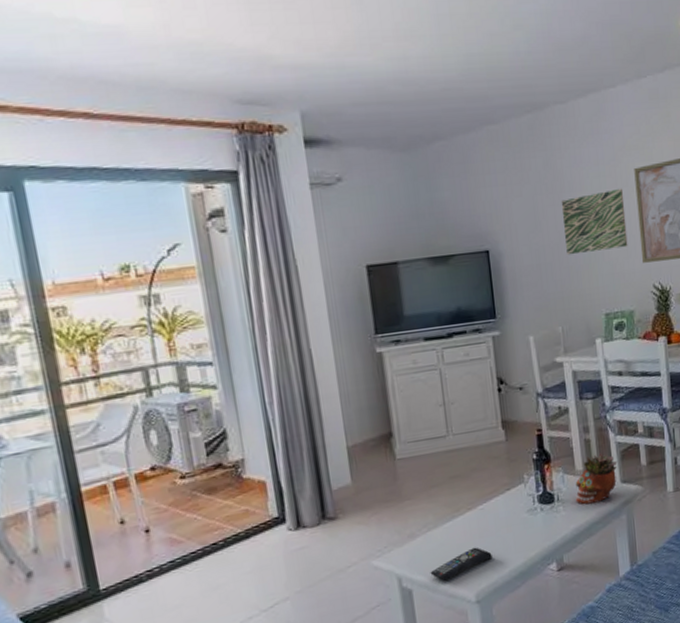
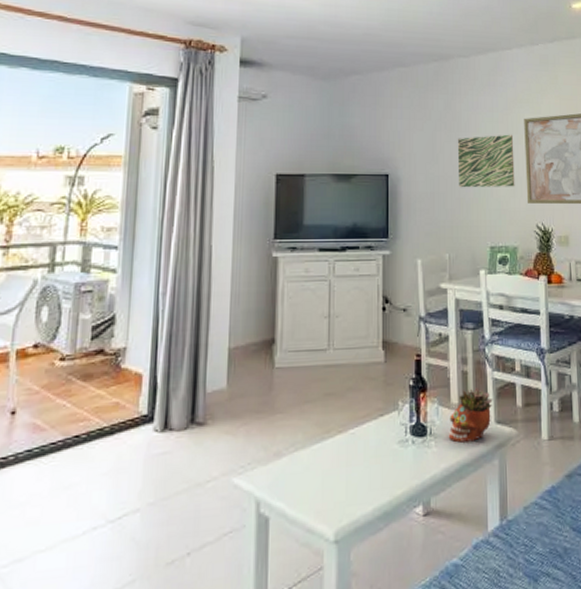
remote control: present [430,547,493,581] -> none [290,476,357,512]

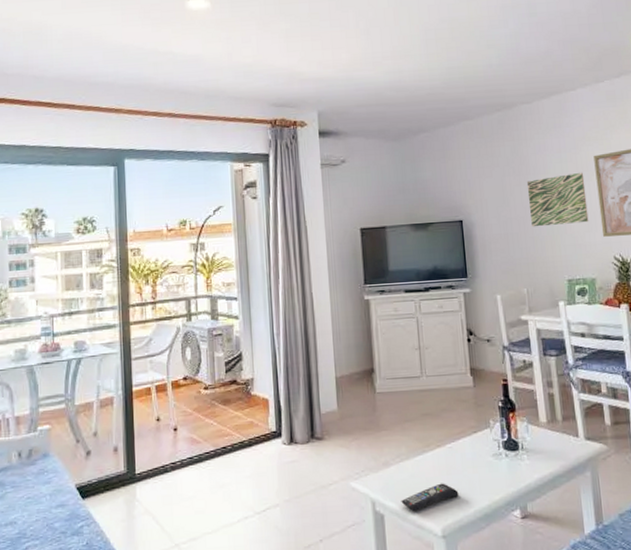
remote control: none [290,476,357,512] -> present [401,483,459,511]
succulent planter: present [448,388,493,443] -> none [539,408,581,457]

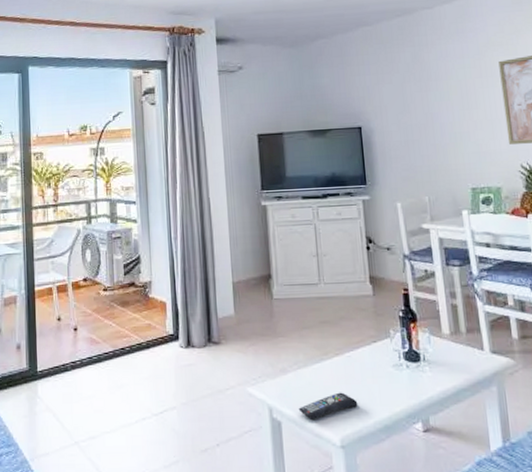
wall art: present [526,172,589,227] -> none [428,78,494,134]

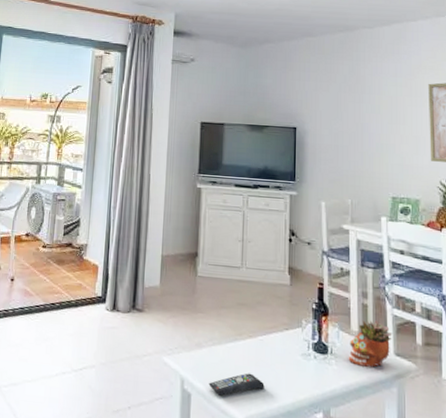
succulent planter: none [442,320,486,369] -> present [348,320,393,367]

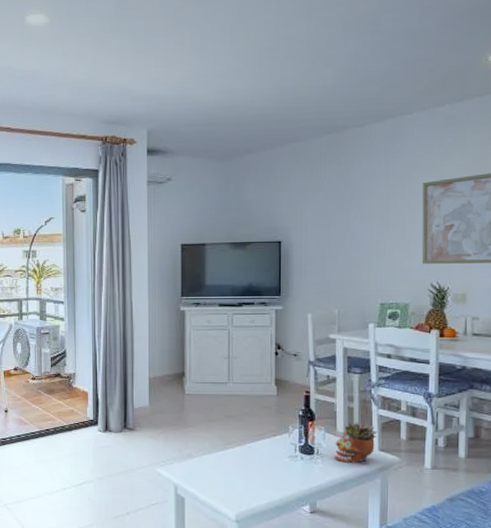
remote control: present [208,373,265,396] -> none [201,476,254,497]

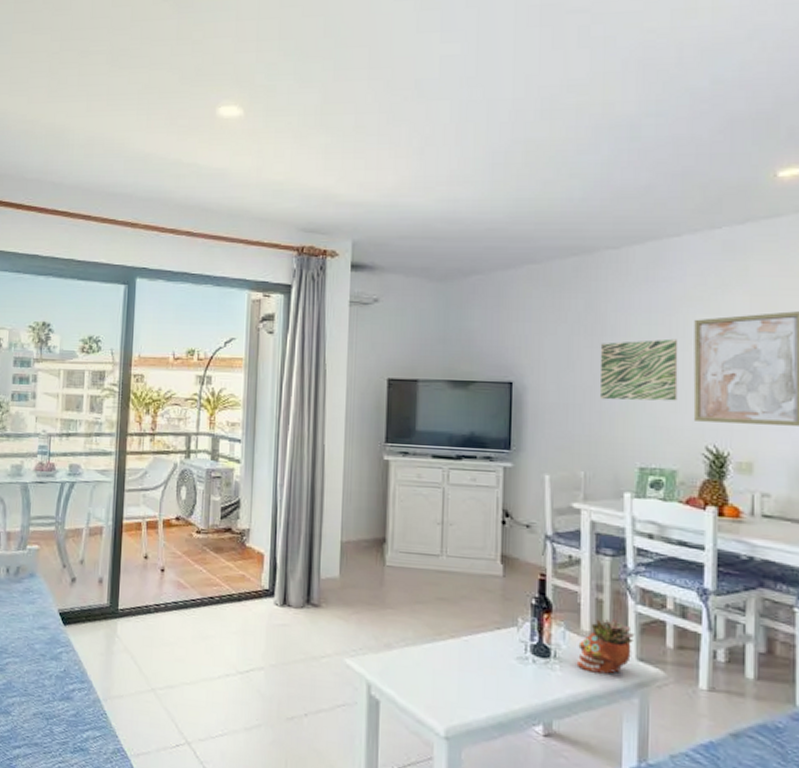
wall art: none [349,199,410,251] -> present [599,338,678,401]

